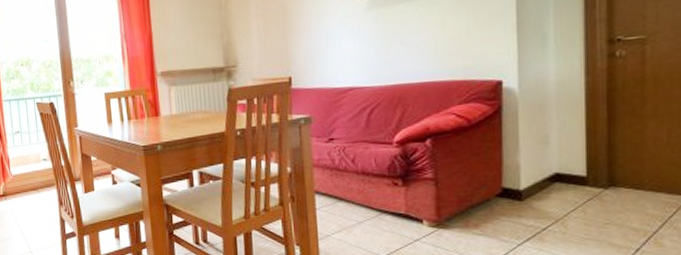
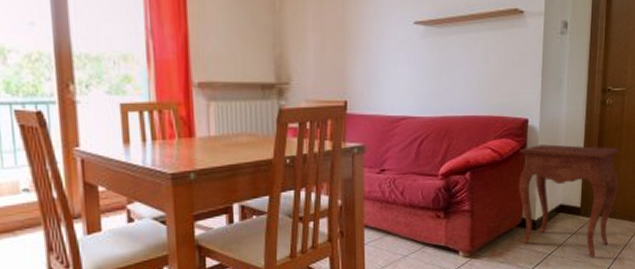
side table: none [493,106,645,235] -> present [518,144,620,257]

